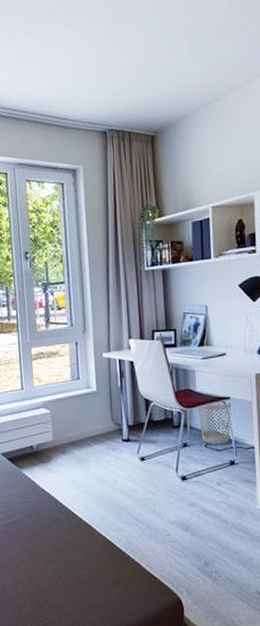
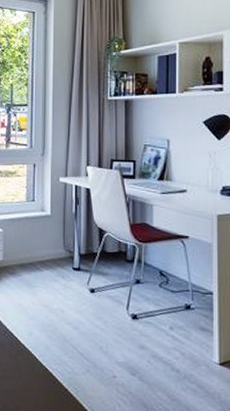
wastebasket: present [198,400,232,445] -> none [154,240,190,286]

